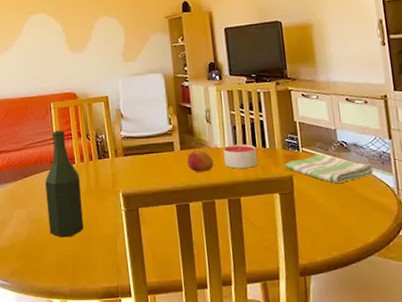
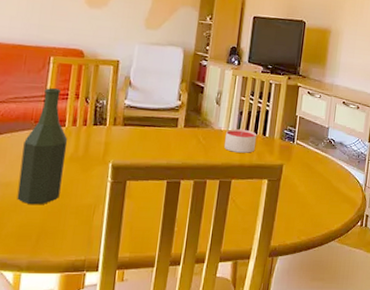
fruit: present [187,150,214,172] -> none [188,129,214,152]
dish towel: present [285,154,374,184] -> none [278,147,351,176]

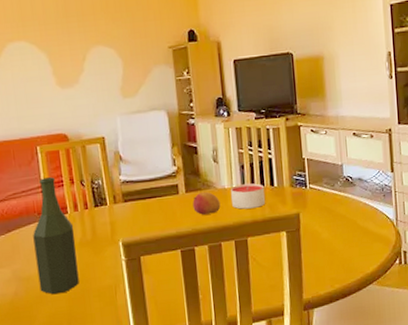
fruit: none [188,129,214,152] -> present [192,191,221,215]

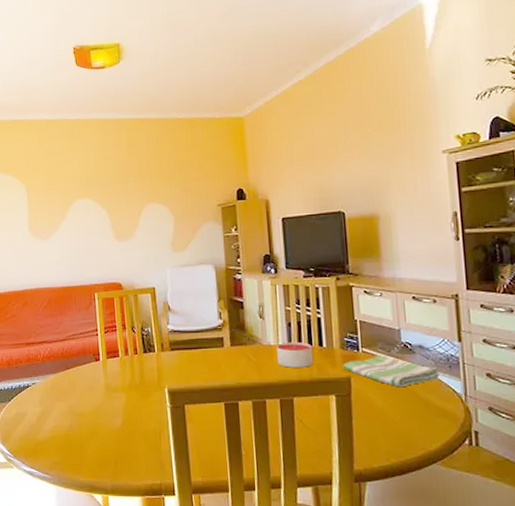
bottle: present [33,177,79,295] -> none [88,322,127,432]
fruit: present [192,191,221,215] -> none [237,346,266,370]
dish towel: none [292,190,376,219] -> present [342,355,440,388]

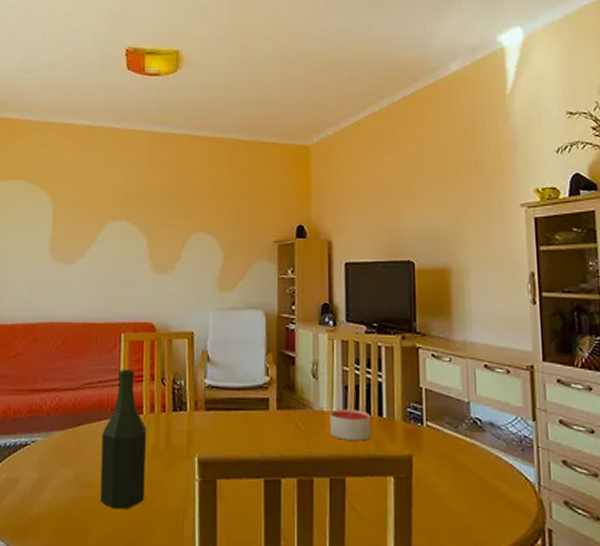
bottle: none [88,322,127,432] -> present [100,370,147,509]
dish towel: present [342,355,440,388] -> none [404,431,511,472]

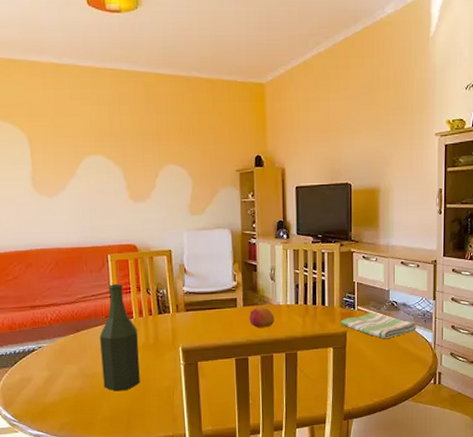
fruit: none [284,411,316,440] -> present [249,306,275,328]
candle: present [330,409,370,441] -> none [285,302,315,325]
dish towel: none [404,431,511,472] -> present [340,312,417,339]

